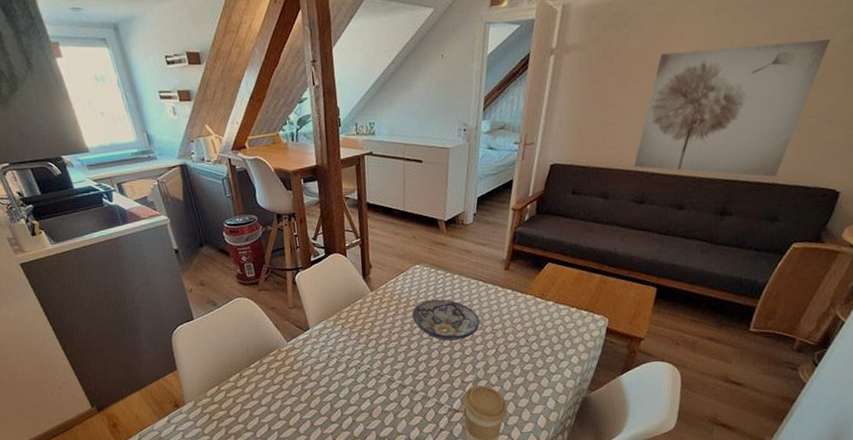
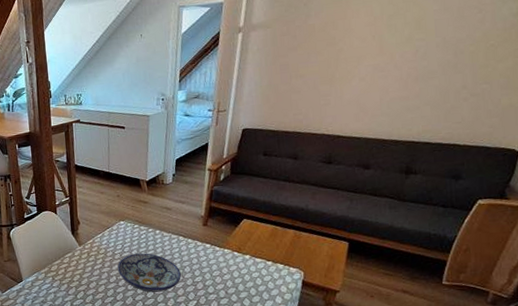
wall art: present [633,38,831,178] -> none [319,13,498,139]

